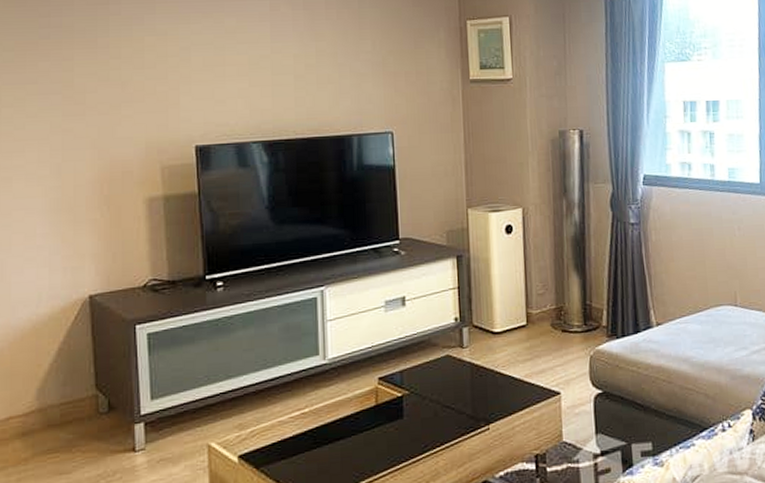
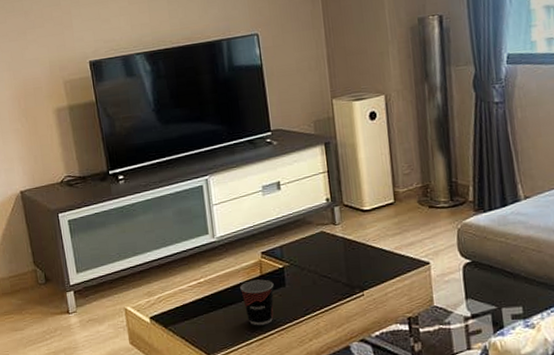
cup: none [351,410,390,466] -> present [240,279,274,326]

